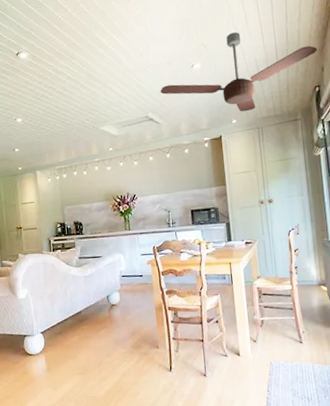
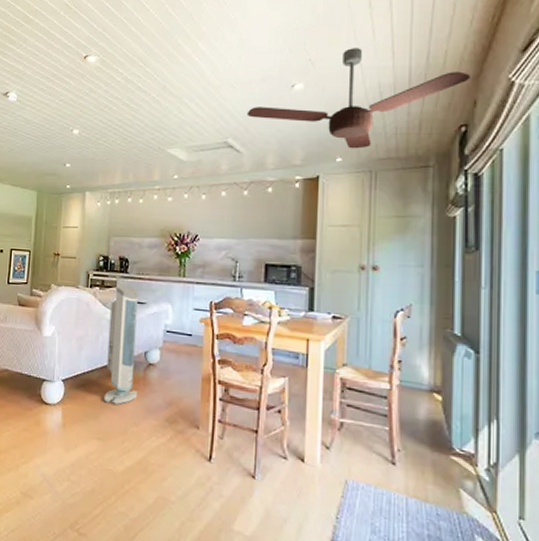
air purifier: none [72,243,107,344] -> present [103,283,138,404]

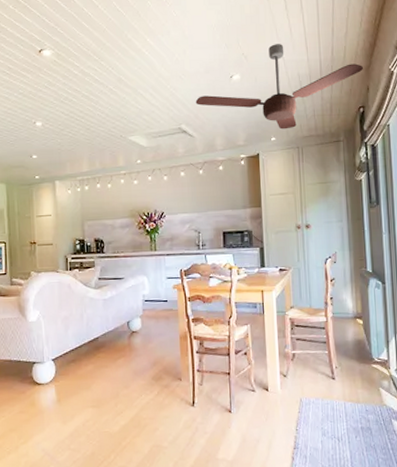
air purifier: present [103,283,138,404] -> none [91,263,125,373]

